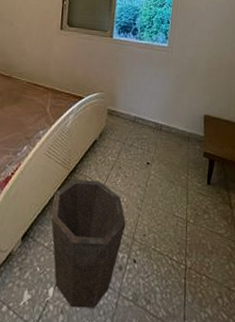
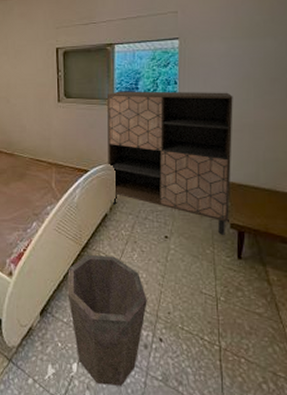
cabinet: none [101,24,215,163] -> present [108,91,233,235]

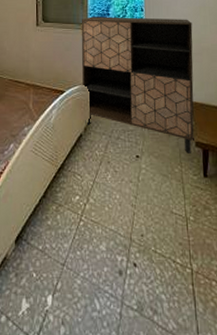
waste bin: present [67,255,147,386] -> none [43,177,121,319]

